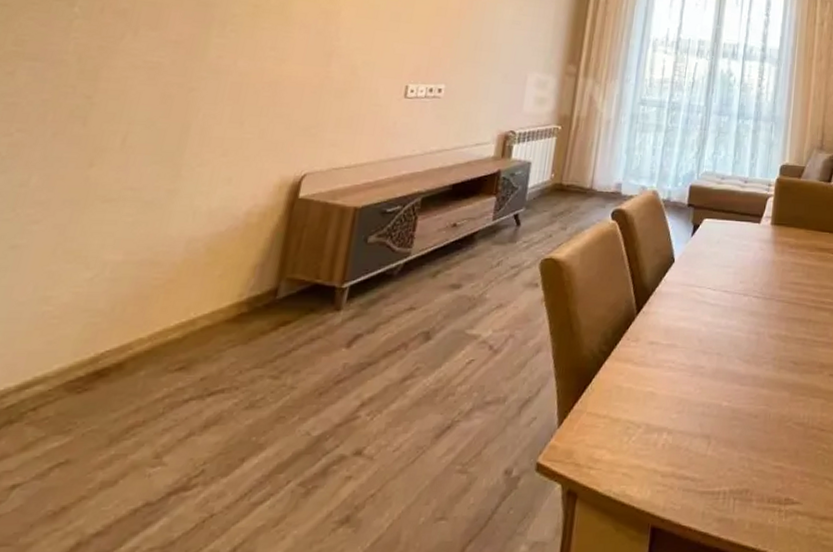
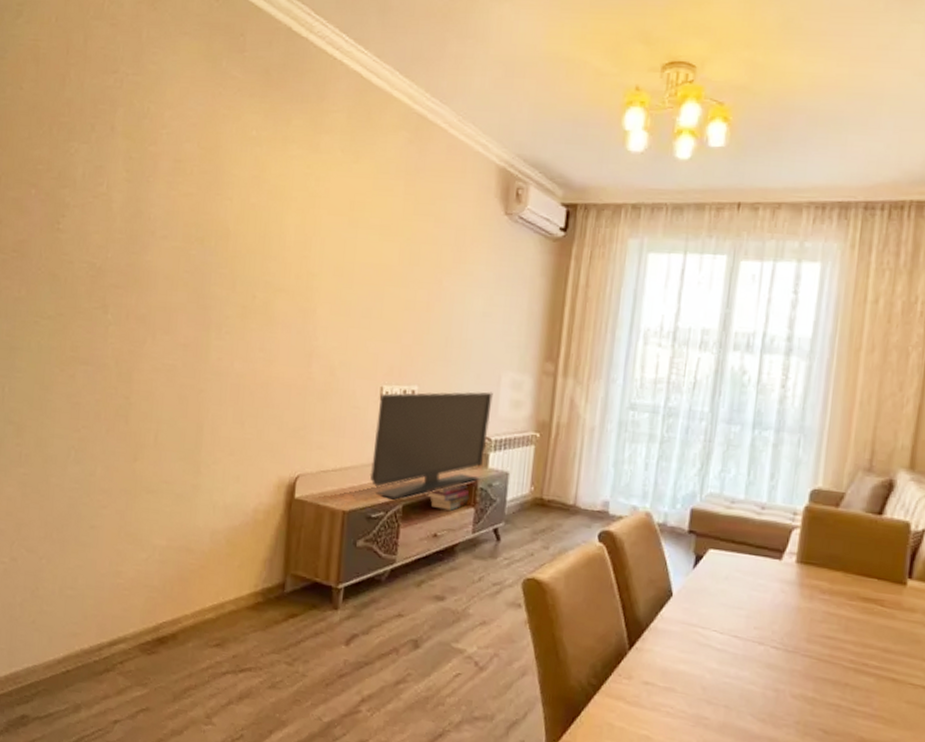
television: none [387,89,519,193] -> present [369,391,493,500]
books: none [447,174,492,200] -> present [426,483,470,511]

